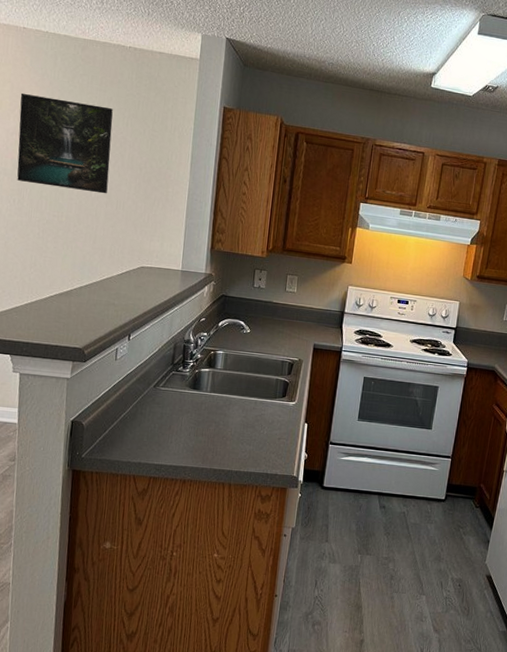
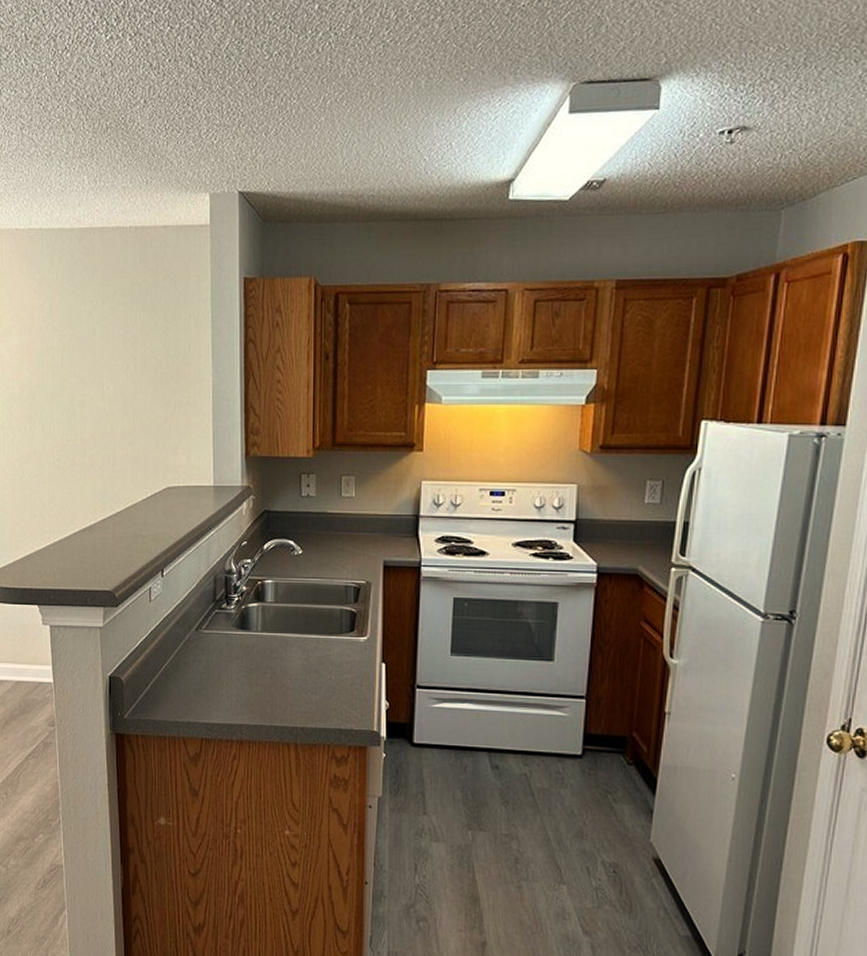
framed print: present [17,92,113,194] -> none [20,303,122,407]

